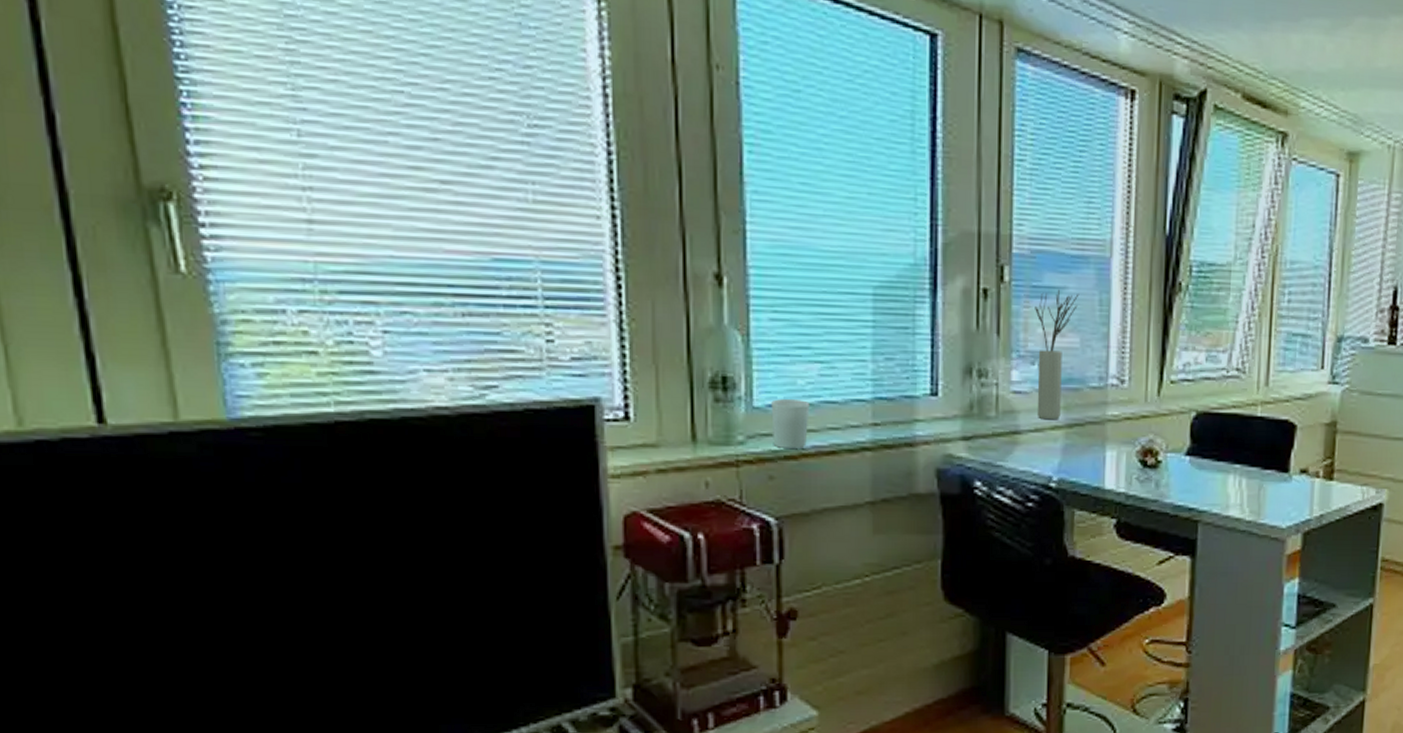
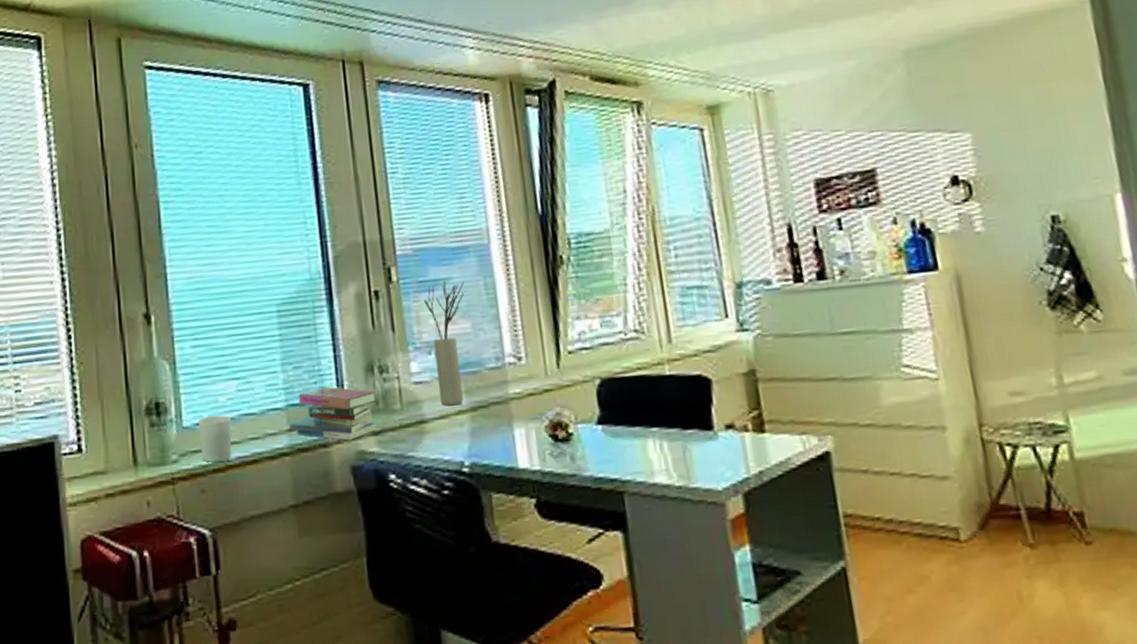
books: none [875,383,971,443] -> present [290,386,377,441]

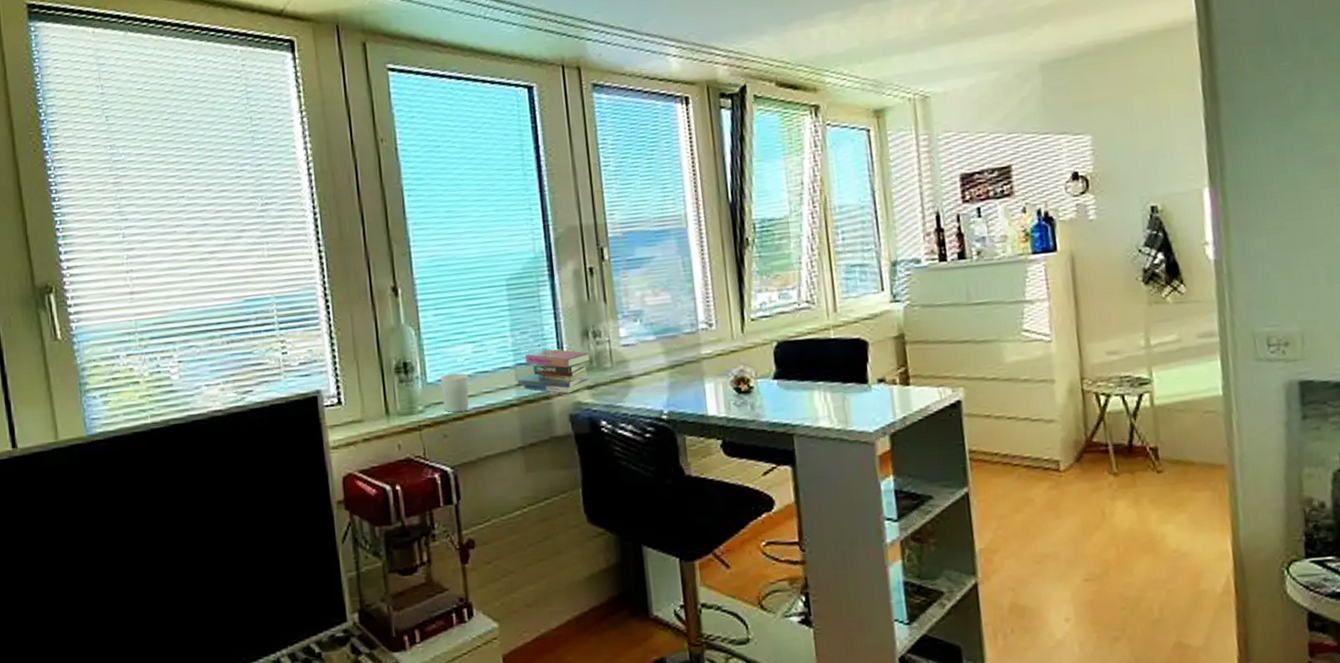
vase: present [424,281,465,406] -> none [631,260,666,365]

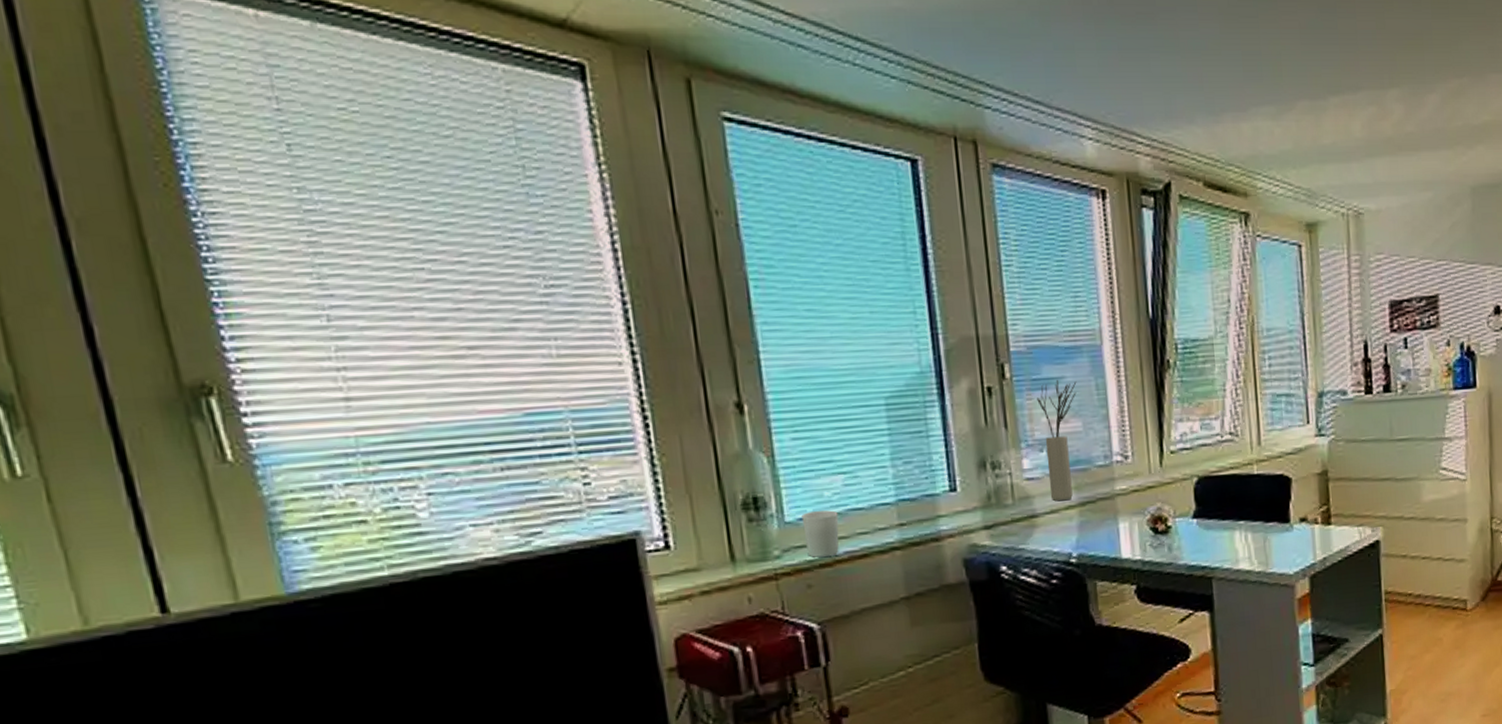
books: present [518,348,591,394] -> none [900,481,990,535]
vase: none [631,260,666,365] -> present [1037,380,1077,501]

